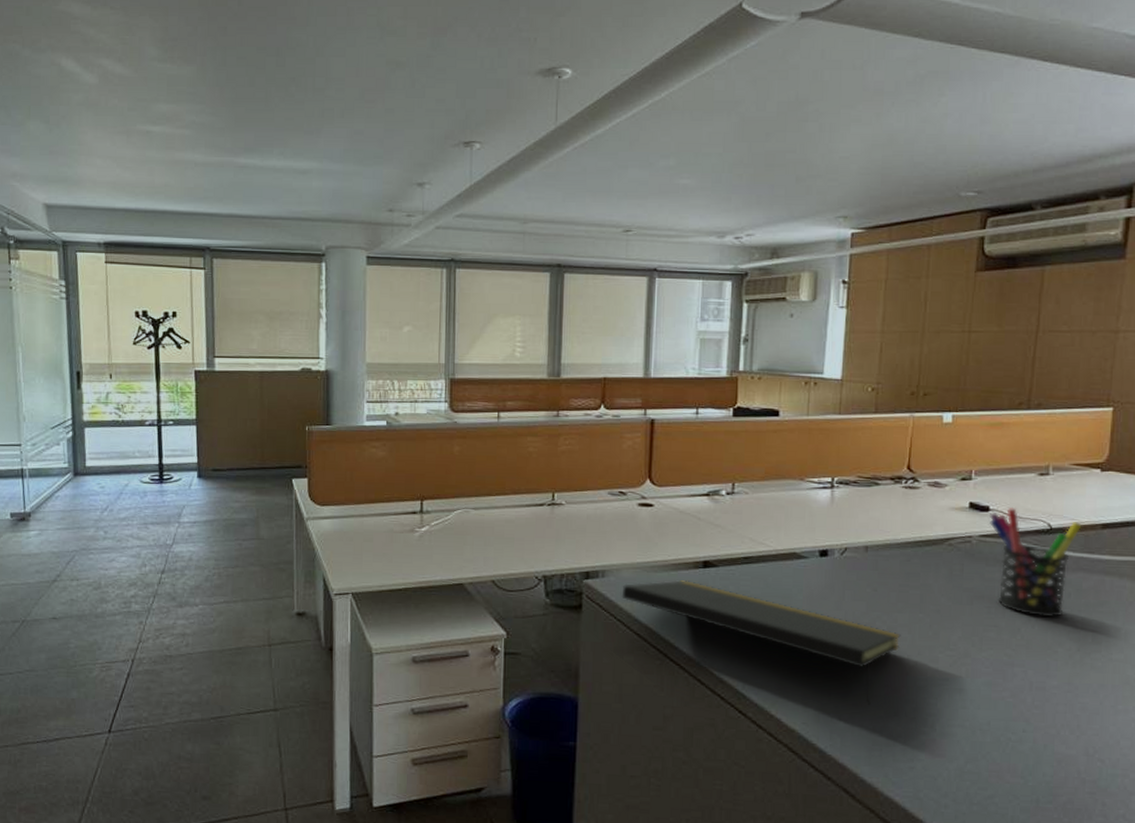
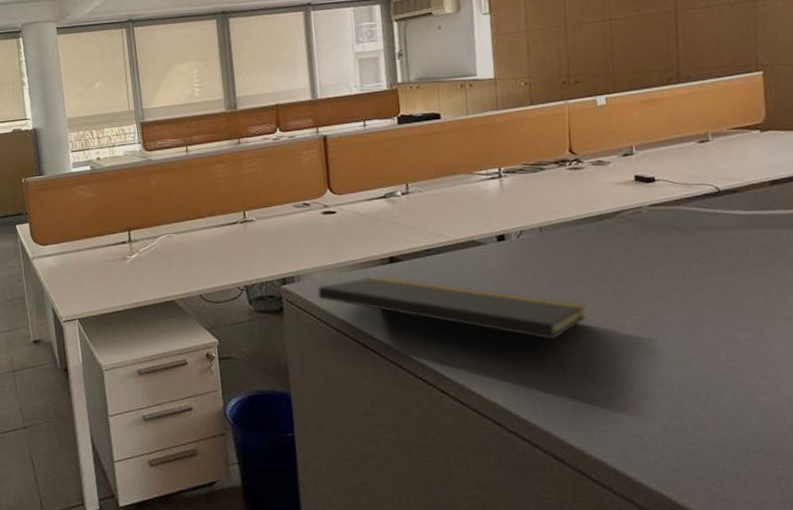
pen holder: present [990,508,1082,618] -> none [656,176,750,276]

